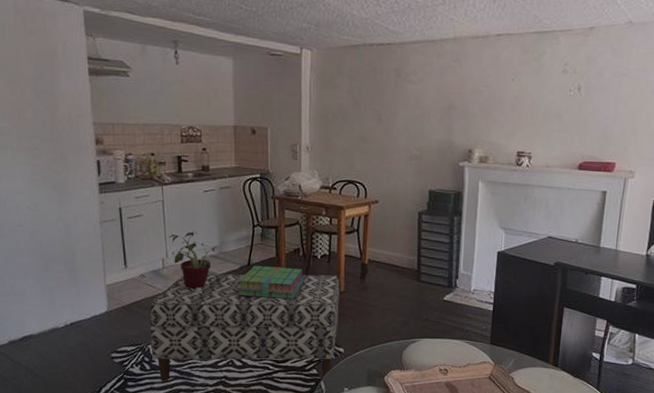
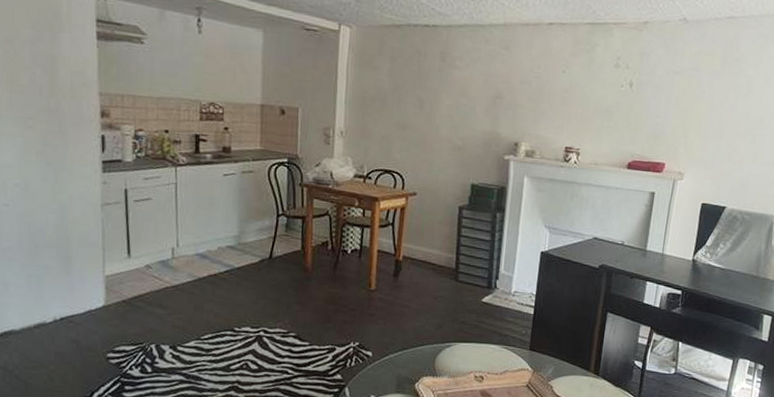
bench: present [149,273,340,381] -> none [154,266,371,386]
potted plant: present [168,230,218,289] -> none [180,217,236,283]
stack of books: present [237,265,305,300] -> none [255,258,332,298]

